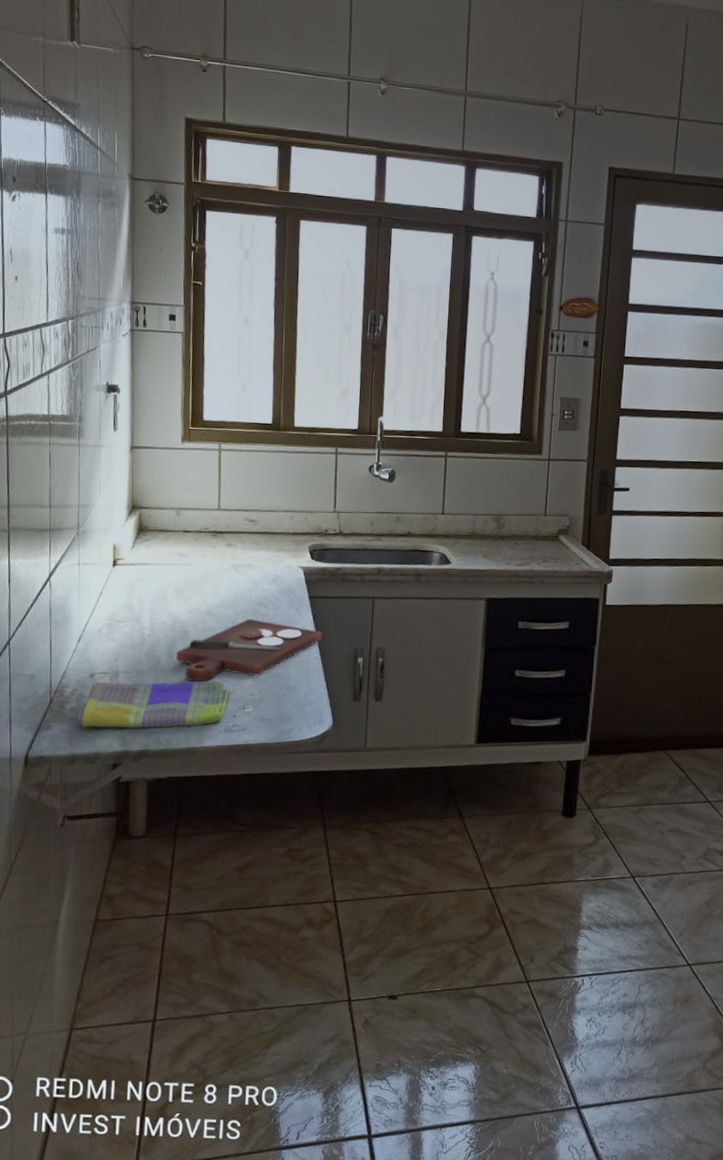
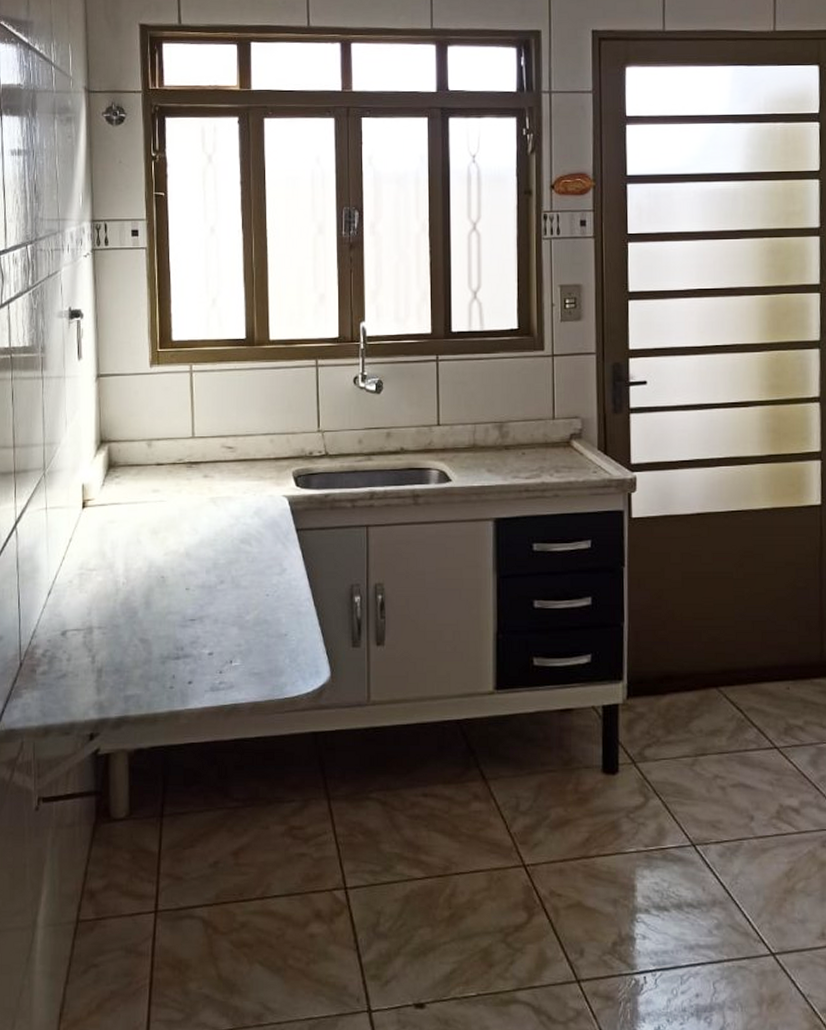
dish towel: present [76,681,230,728] -> none [48,632,215,694]
cutting board: present [176,619,322,682] -> none [154,559,312,635]

